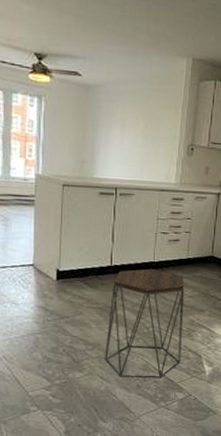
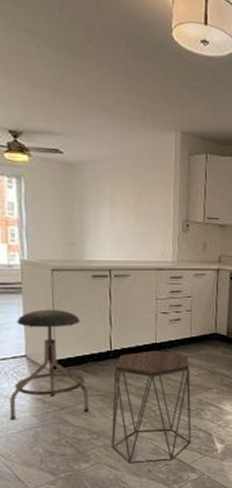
stool: none [14,222,88,325] -> present [9,309,90,421]

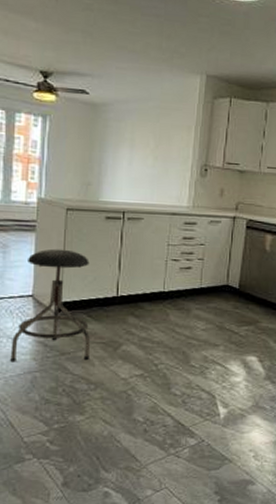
side table: present [111,350,191,464] -> none [109,299,197,422]

